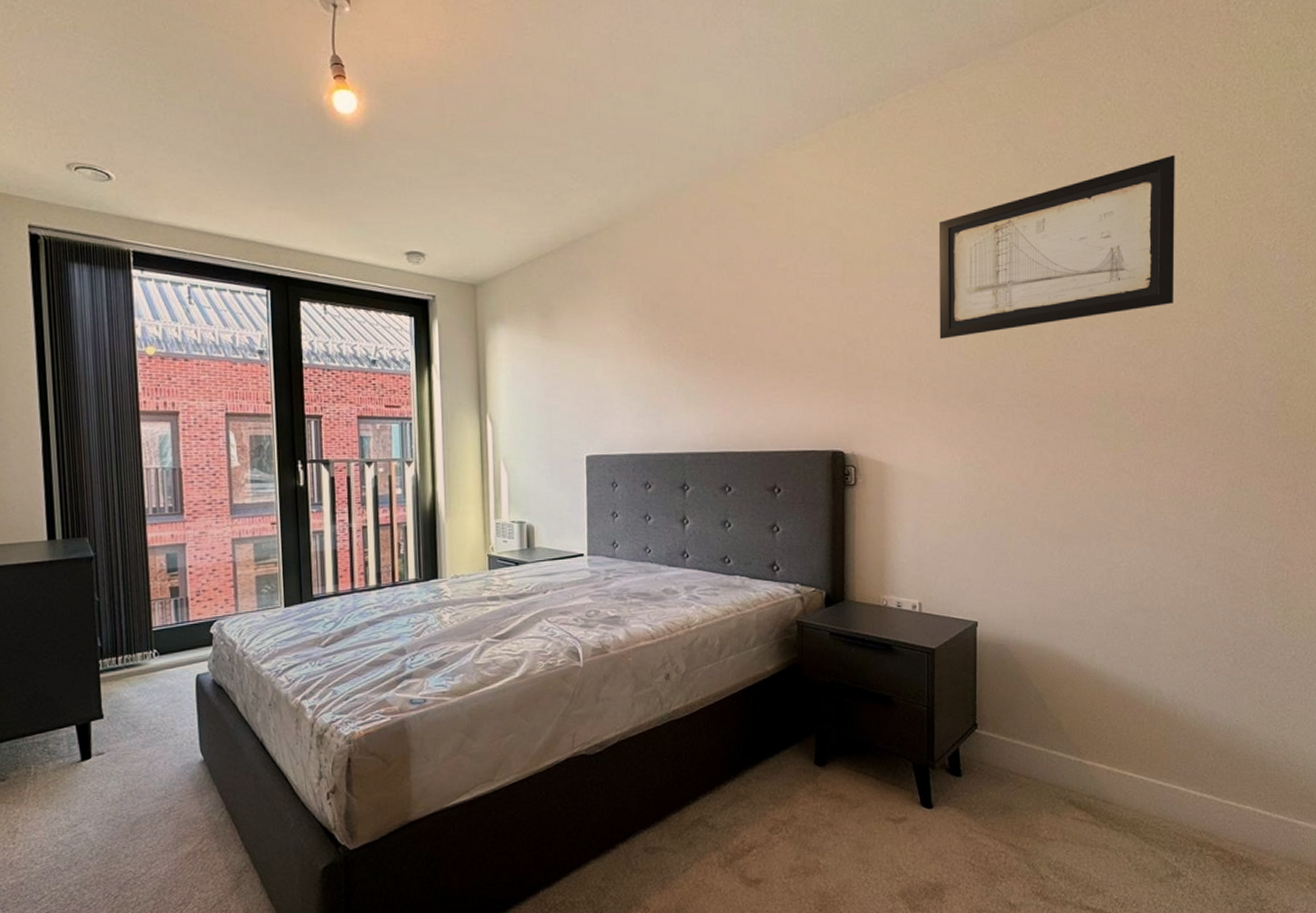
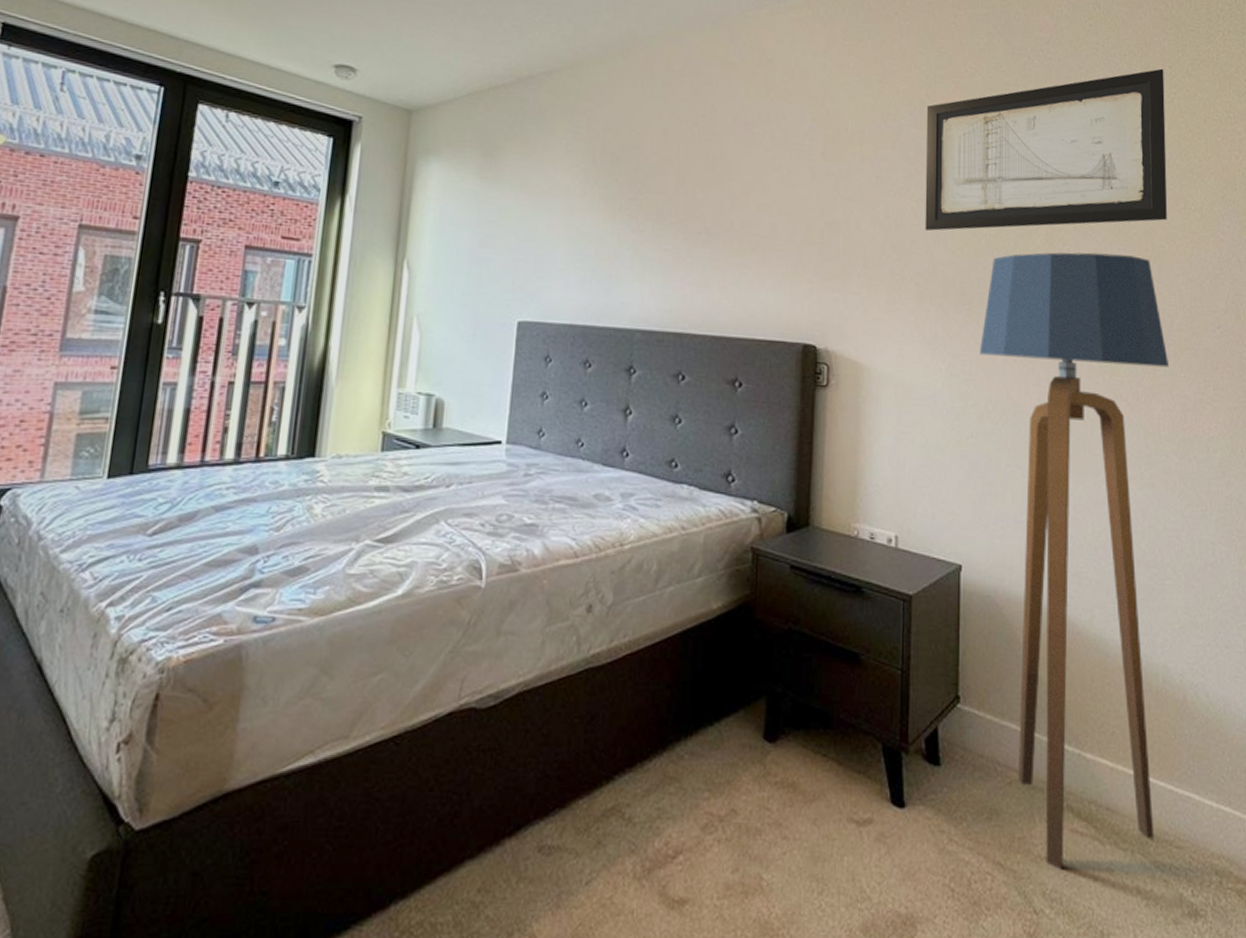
floor lamp: none [991,341,1171,847] -> present [979,252,1170,870]

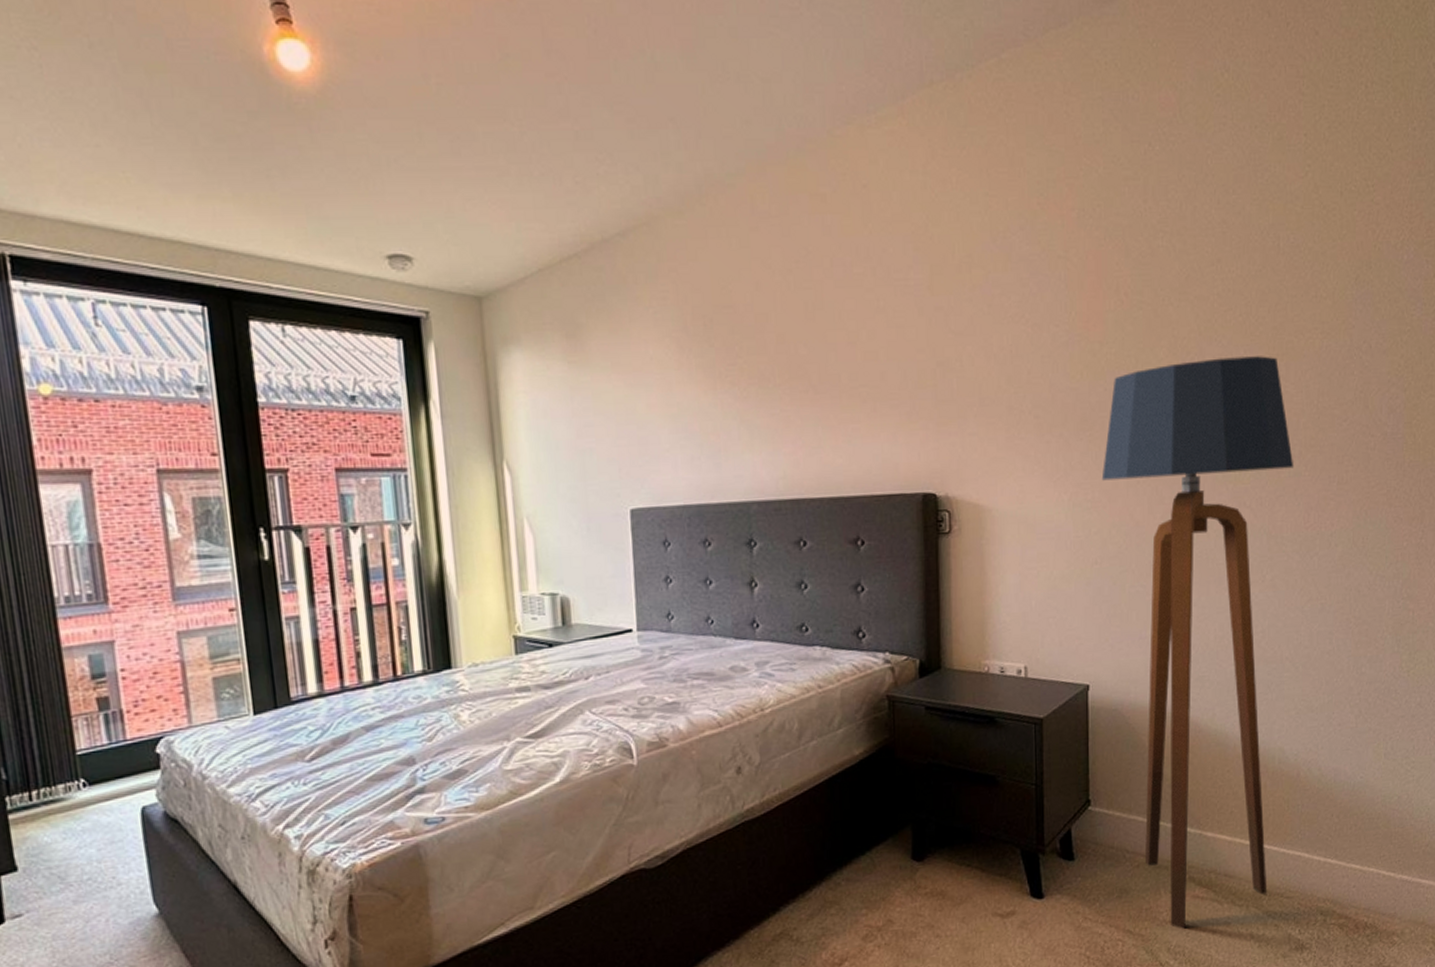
wall art: present [925,68,1168,231] -> none [1038,138,1298,357]

